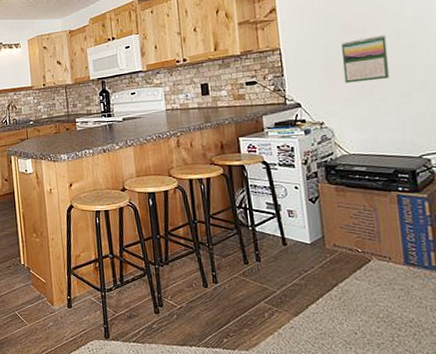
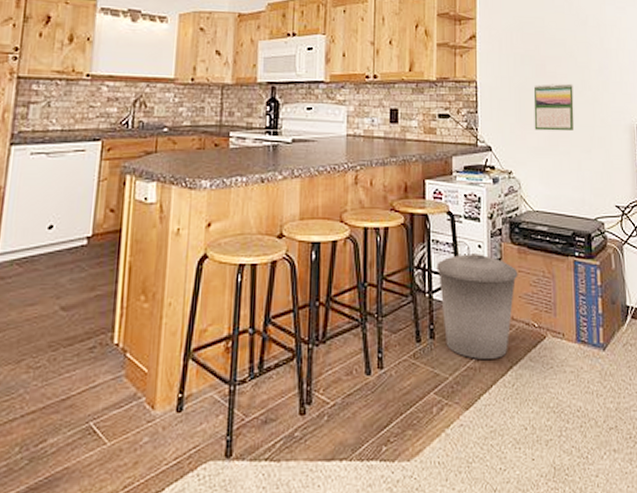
trash can: none [256,194,338,277] -> present [436,254,518,359]

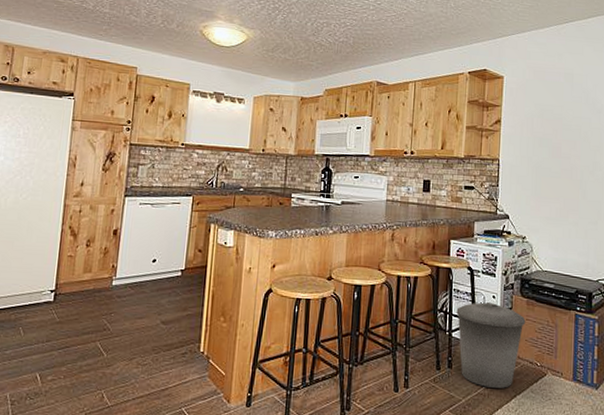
calendar: present [533,83,575,132] -> none [548,164,585,206]

